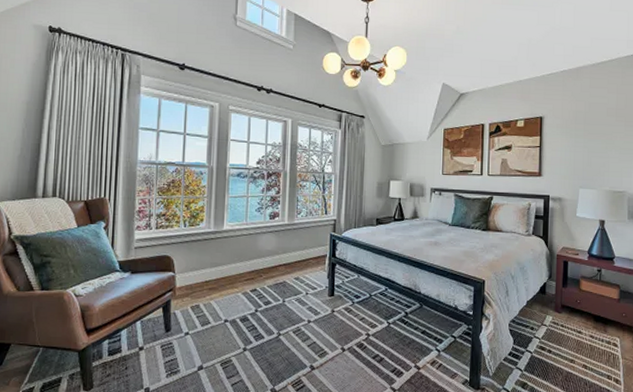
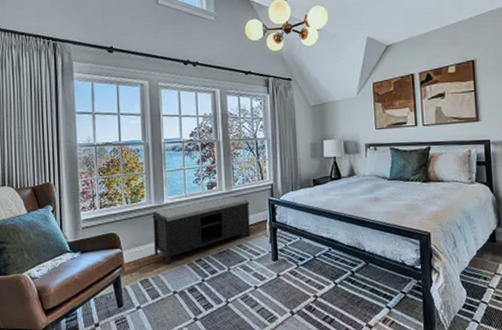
bench: none [208,227,311,292] -> present [151,195,250,265]

